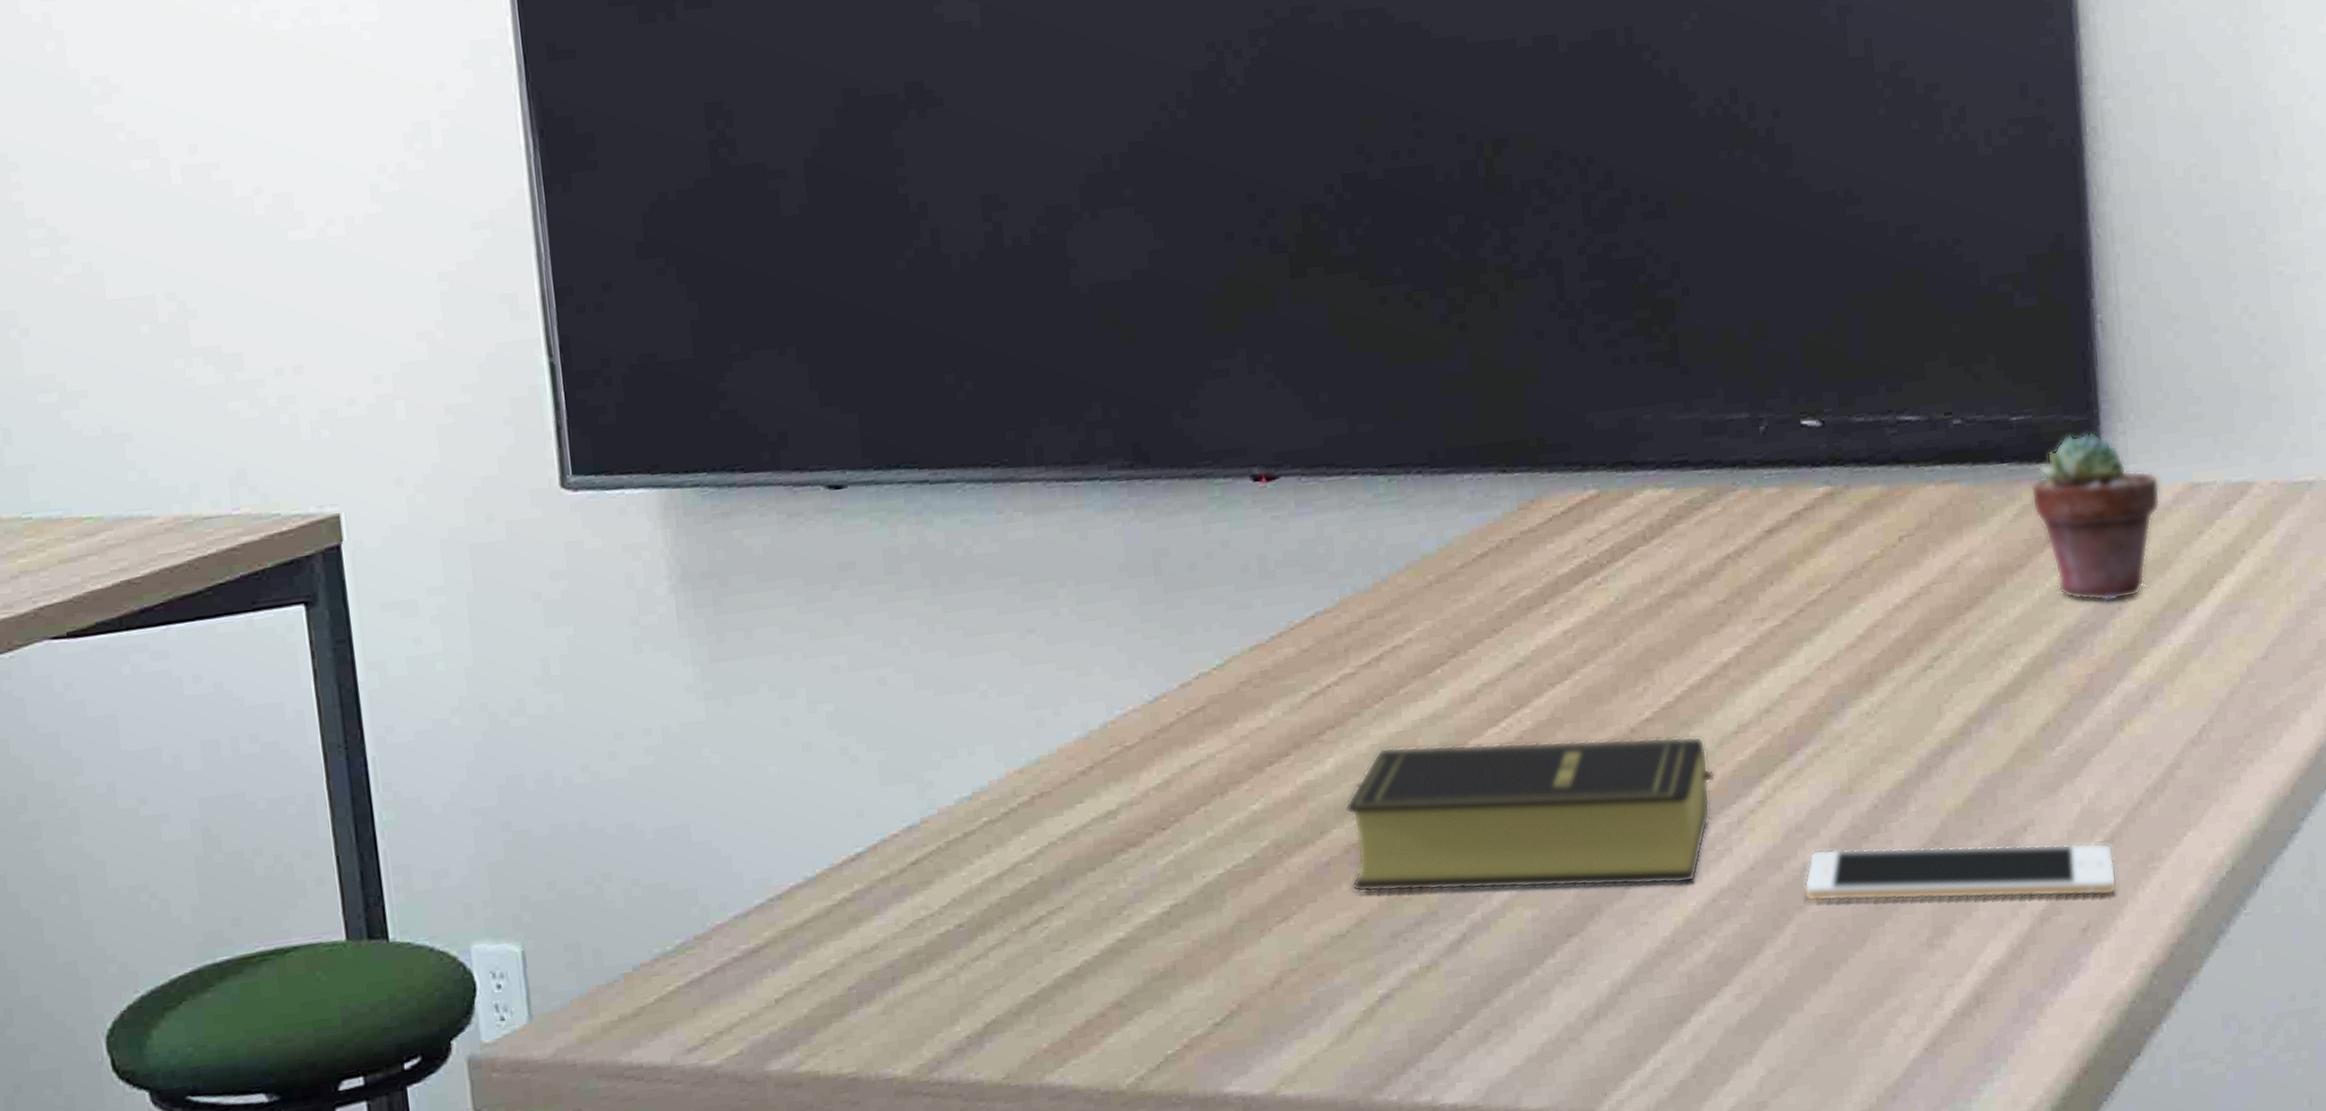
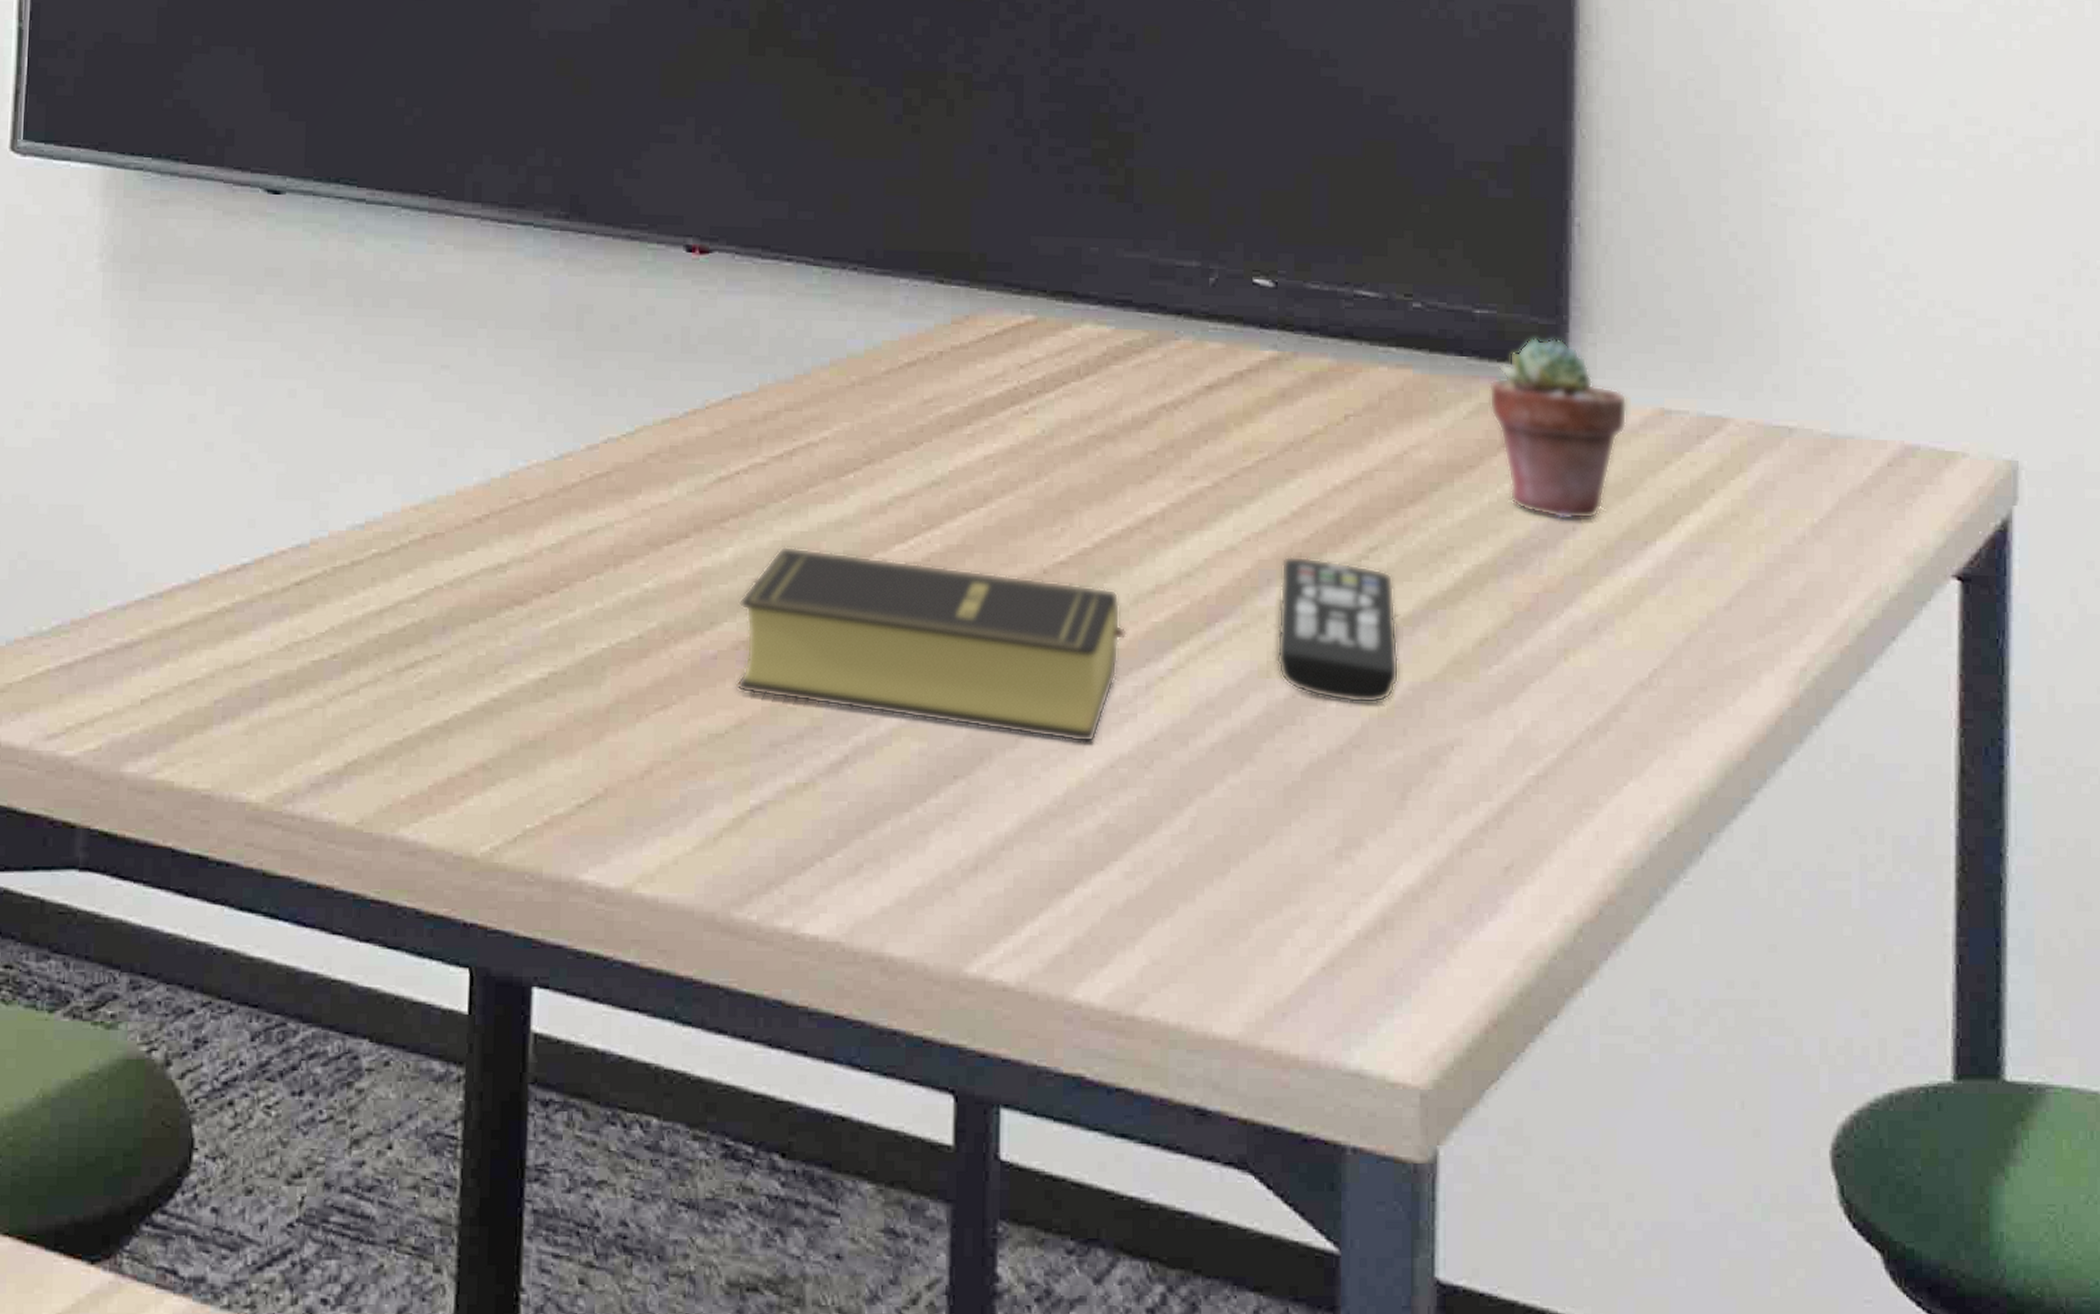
cell phone: present [1804,842,2117,902] -> none [1209,731,1547,836]
remote control: none [1853,675,1972,805] -> present [1277,556,1399,704]

